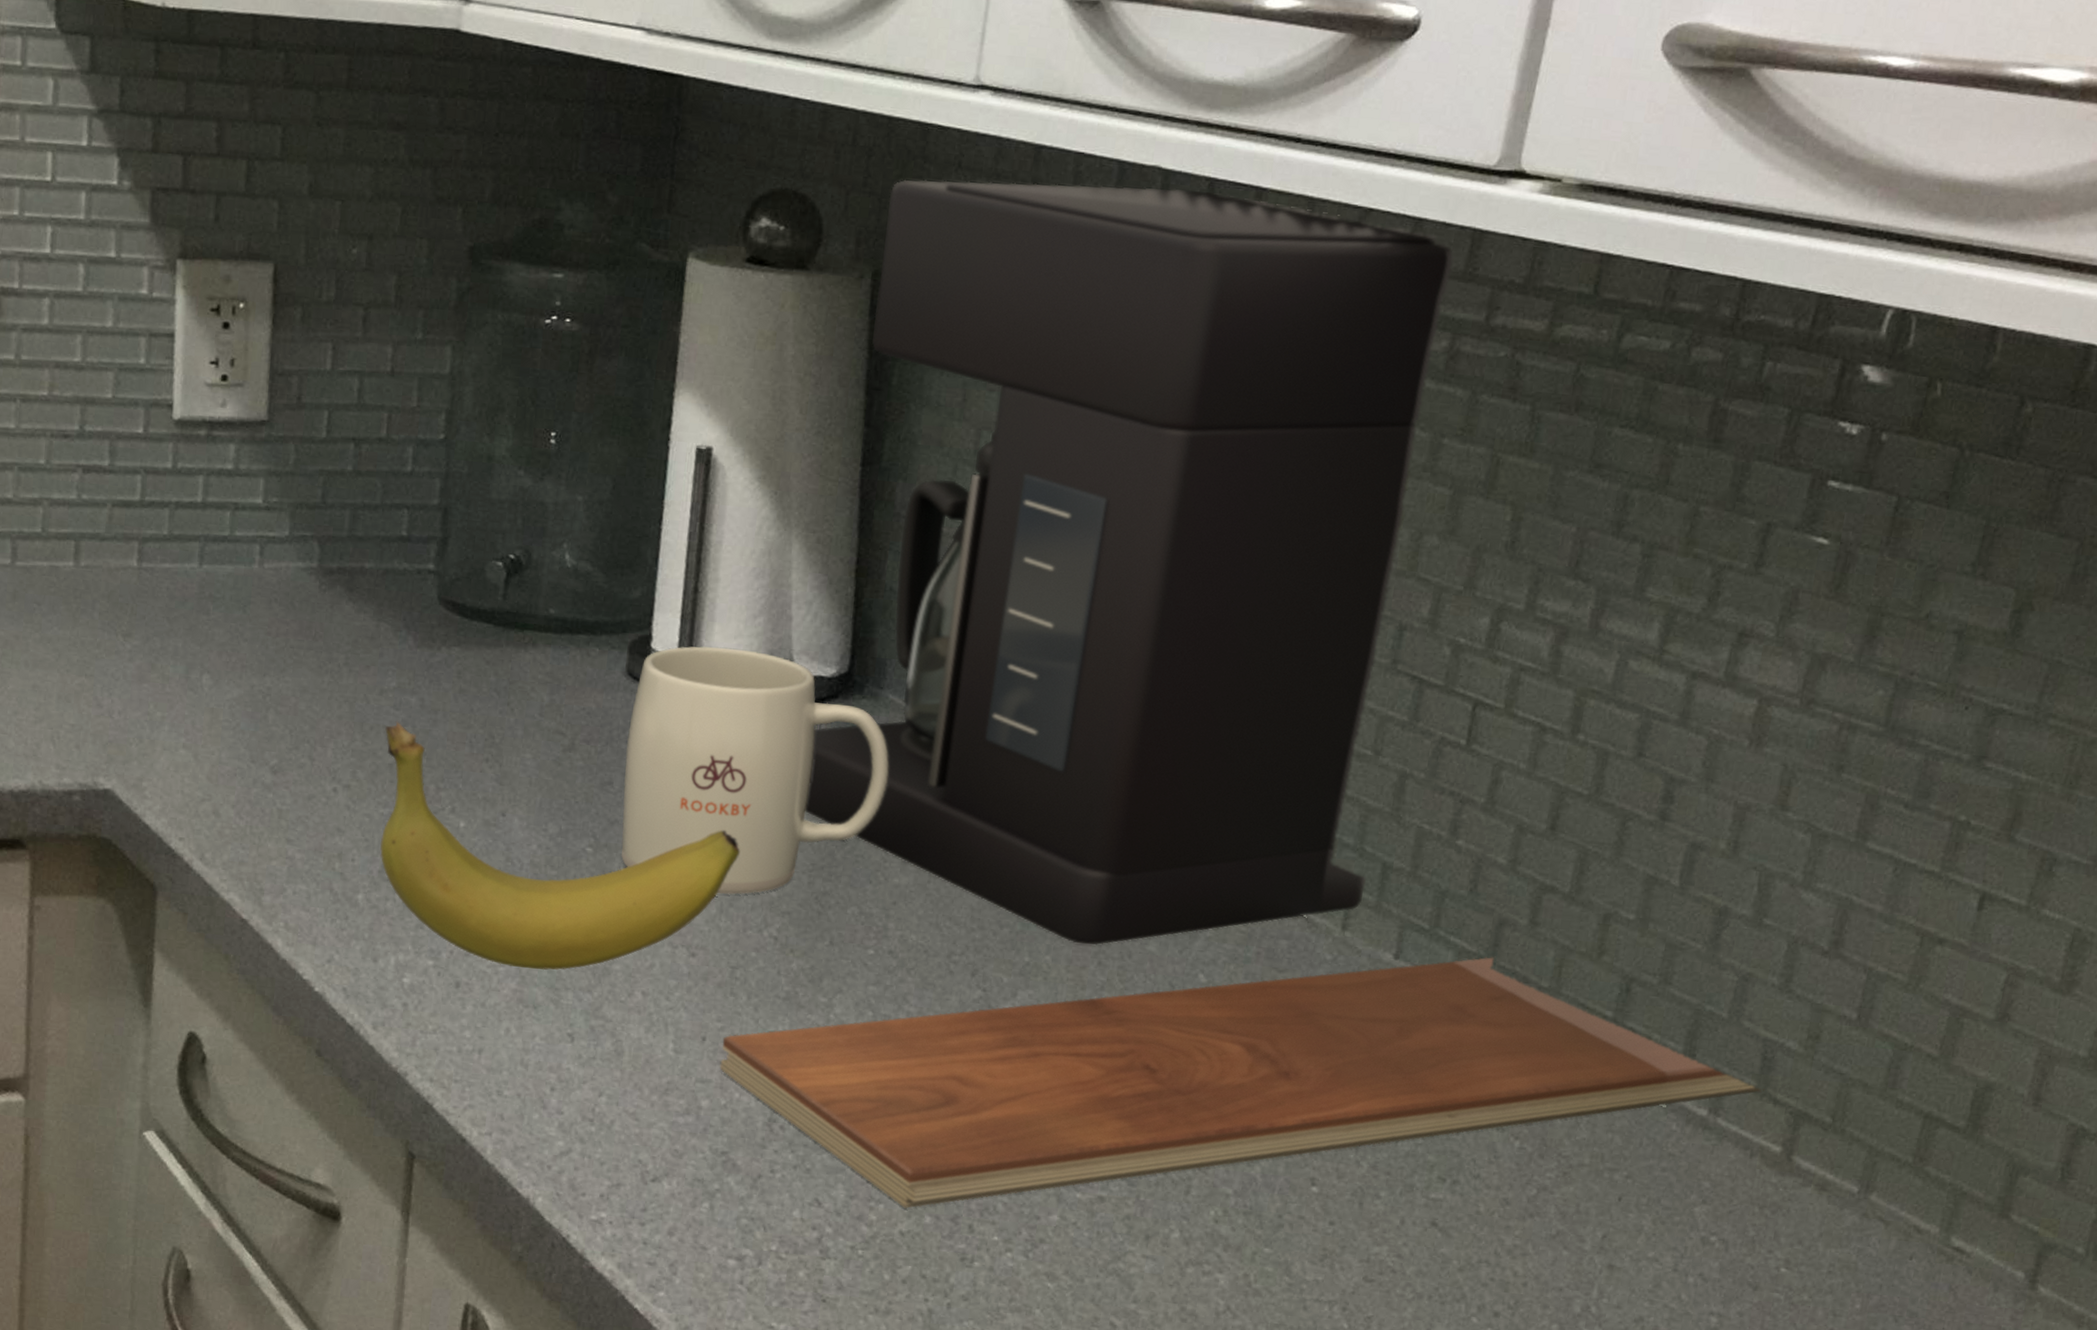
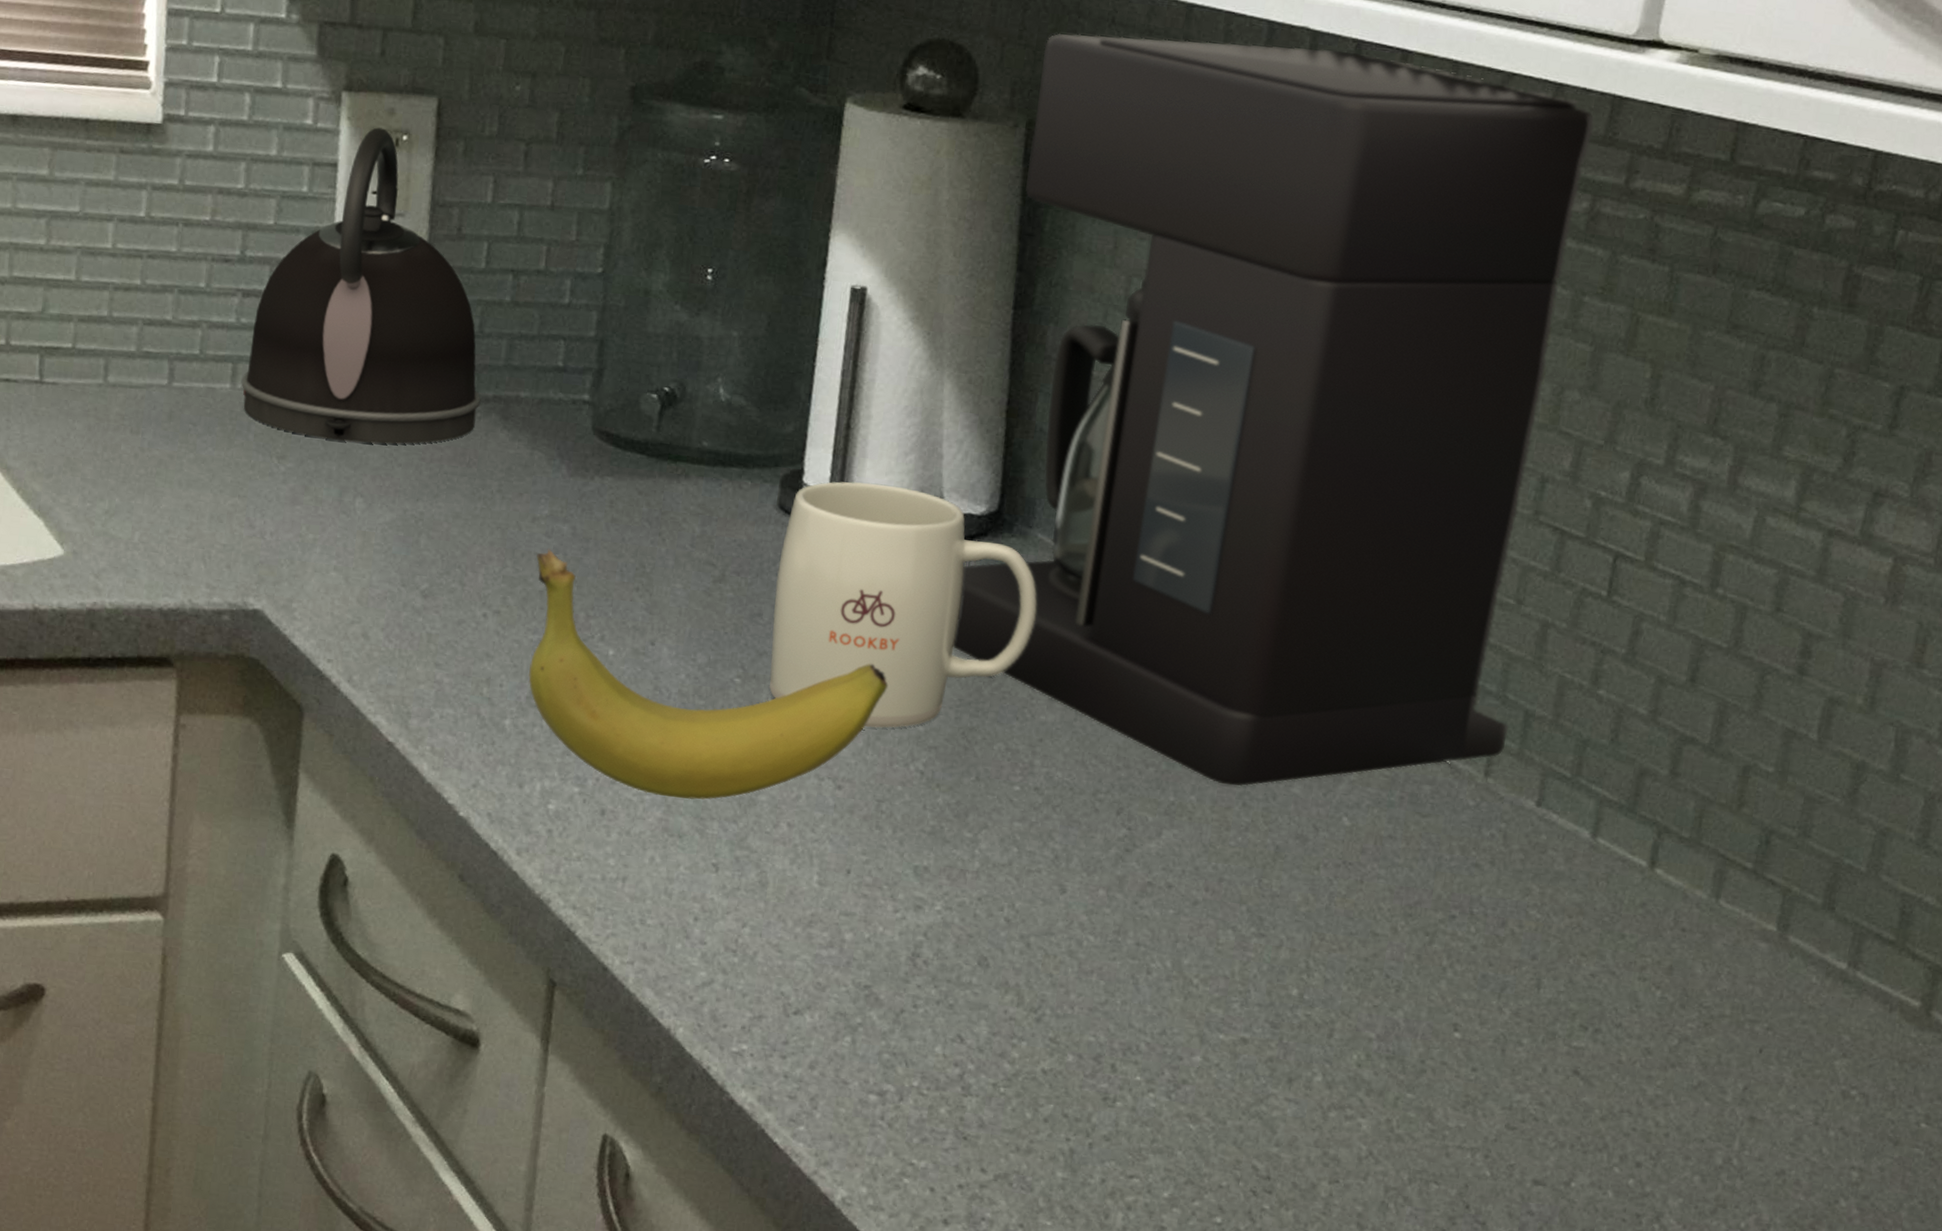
kettle: none [84,295,326,619] -> present [241,127,481,444]
chopping board: present [719,956,1764,1208] -> none [864,806,1903,1046]

